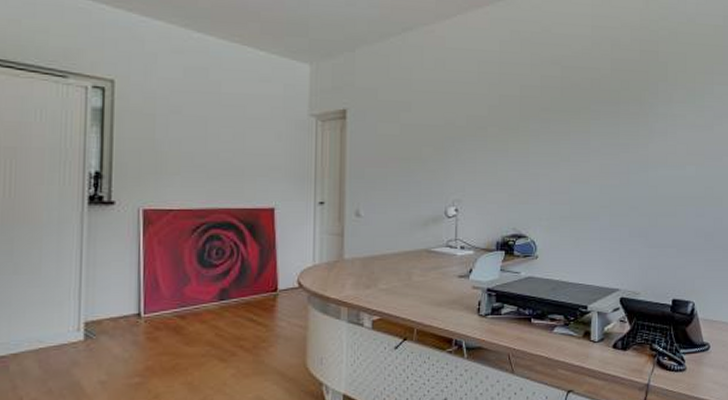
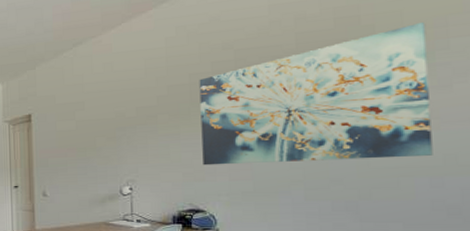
wall art: none [528,67,700,189] -> present [199,23,433,166]

